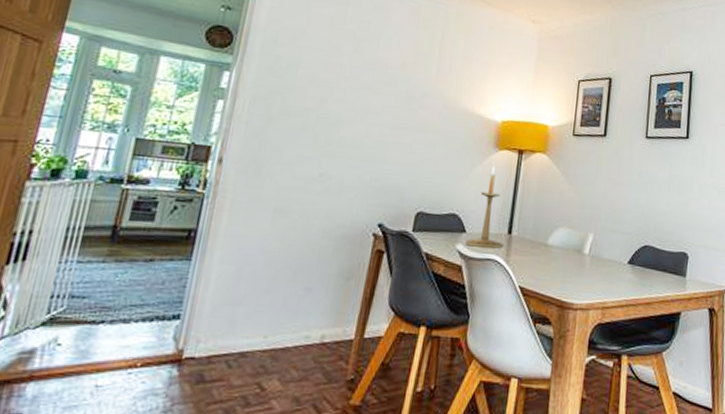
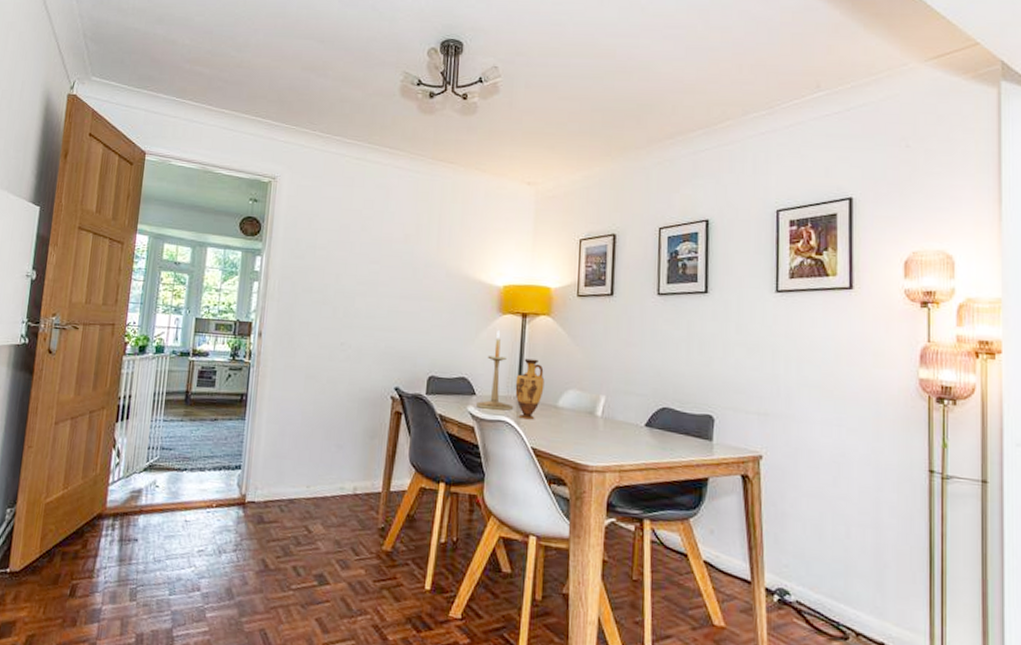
vase: none [506,195,537,258] -> present [515,358,545,420]

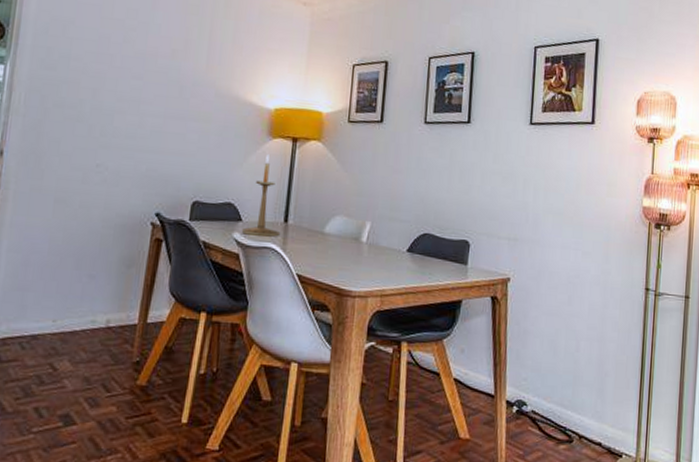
vase: present [515,358,545,420] -> none [282,184,313,247]

